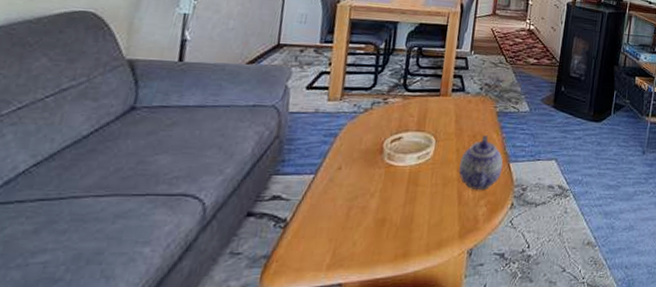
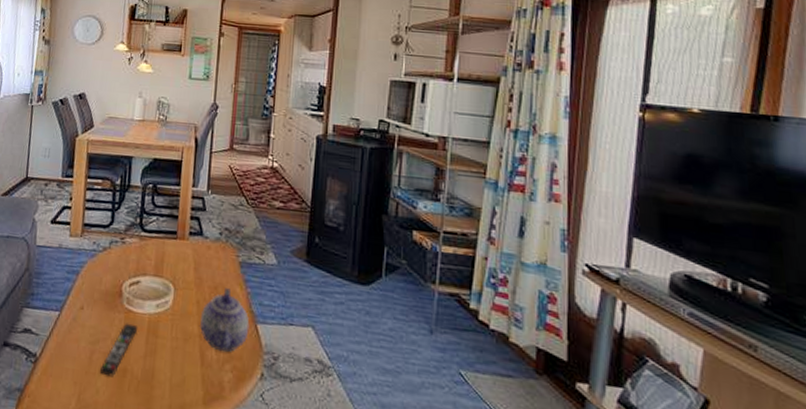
remote control: none [356,177,399,228] -> present [99,322,138,377]

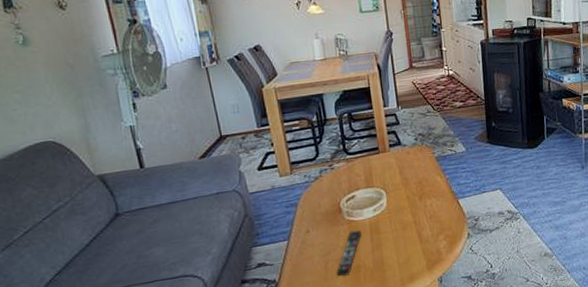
teapot: present [199,288,250,353] -> none [412,180,453,229]

